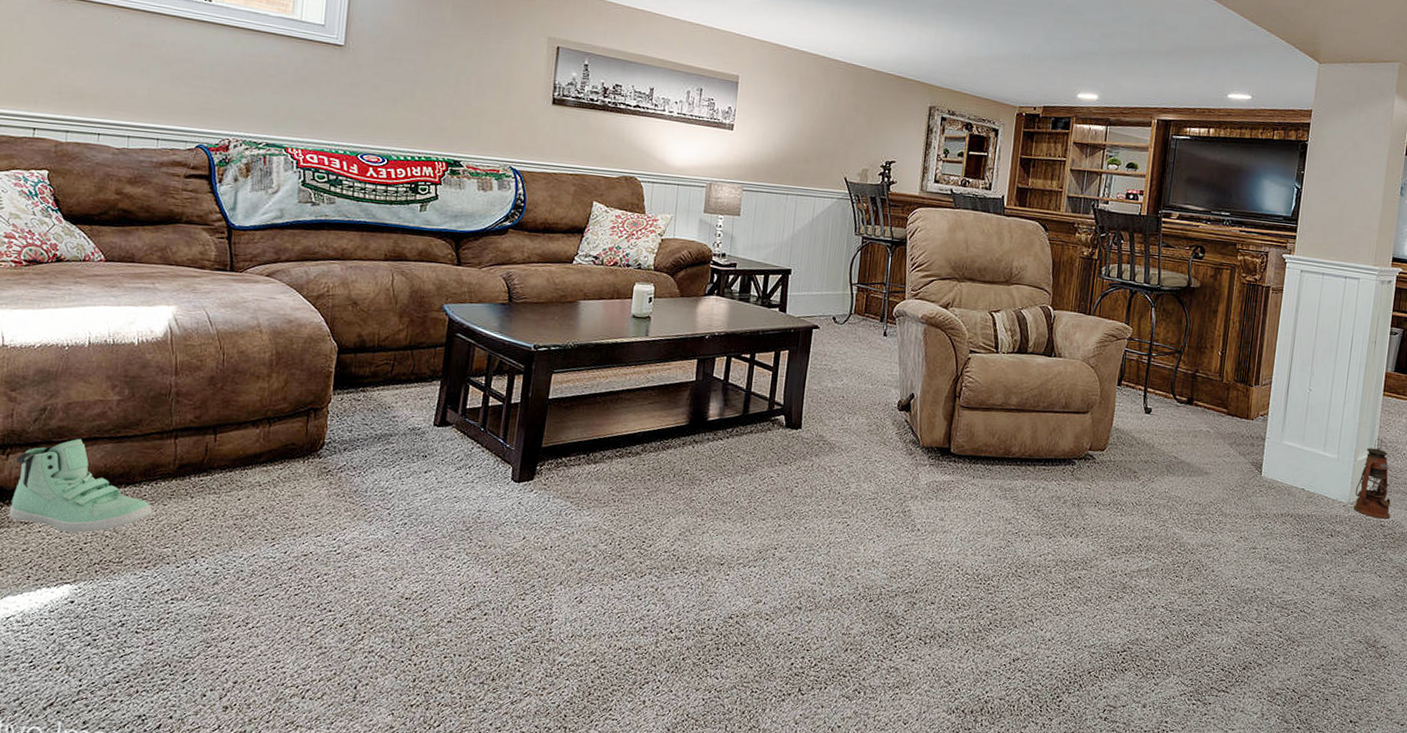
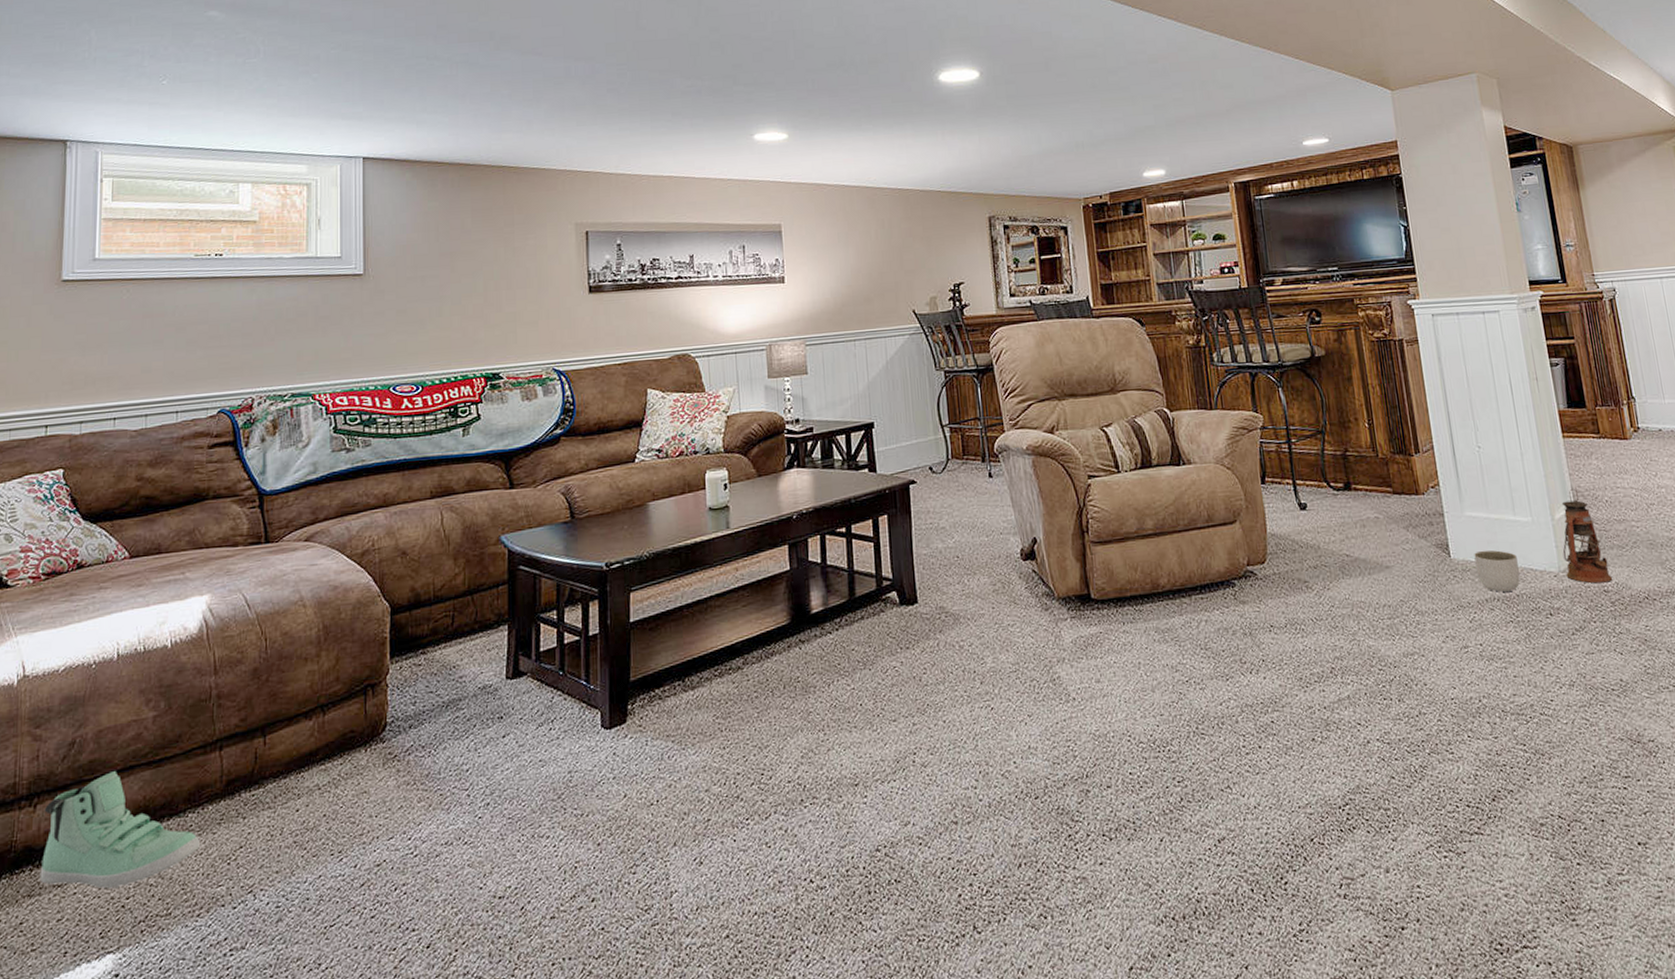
planter: none [1279,474,1317,511] -> present [1474,550,1521,592]

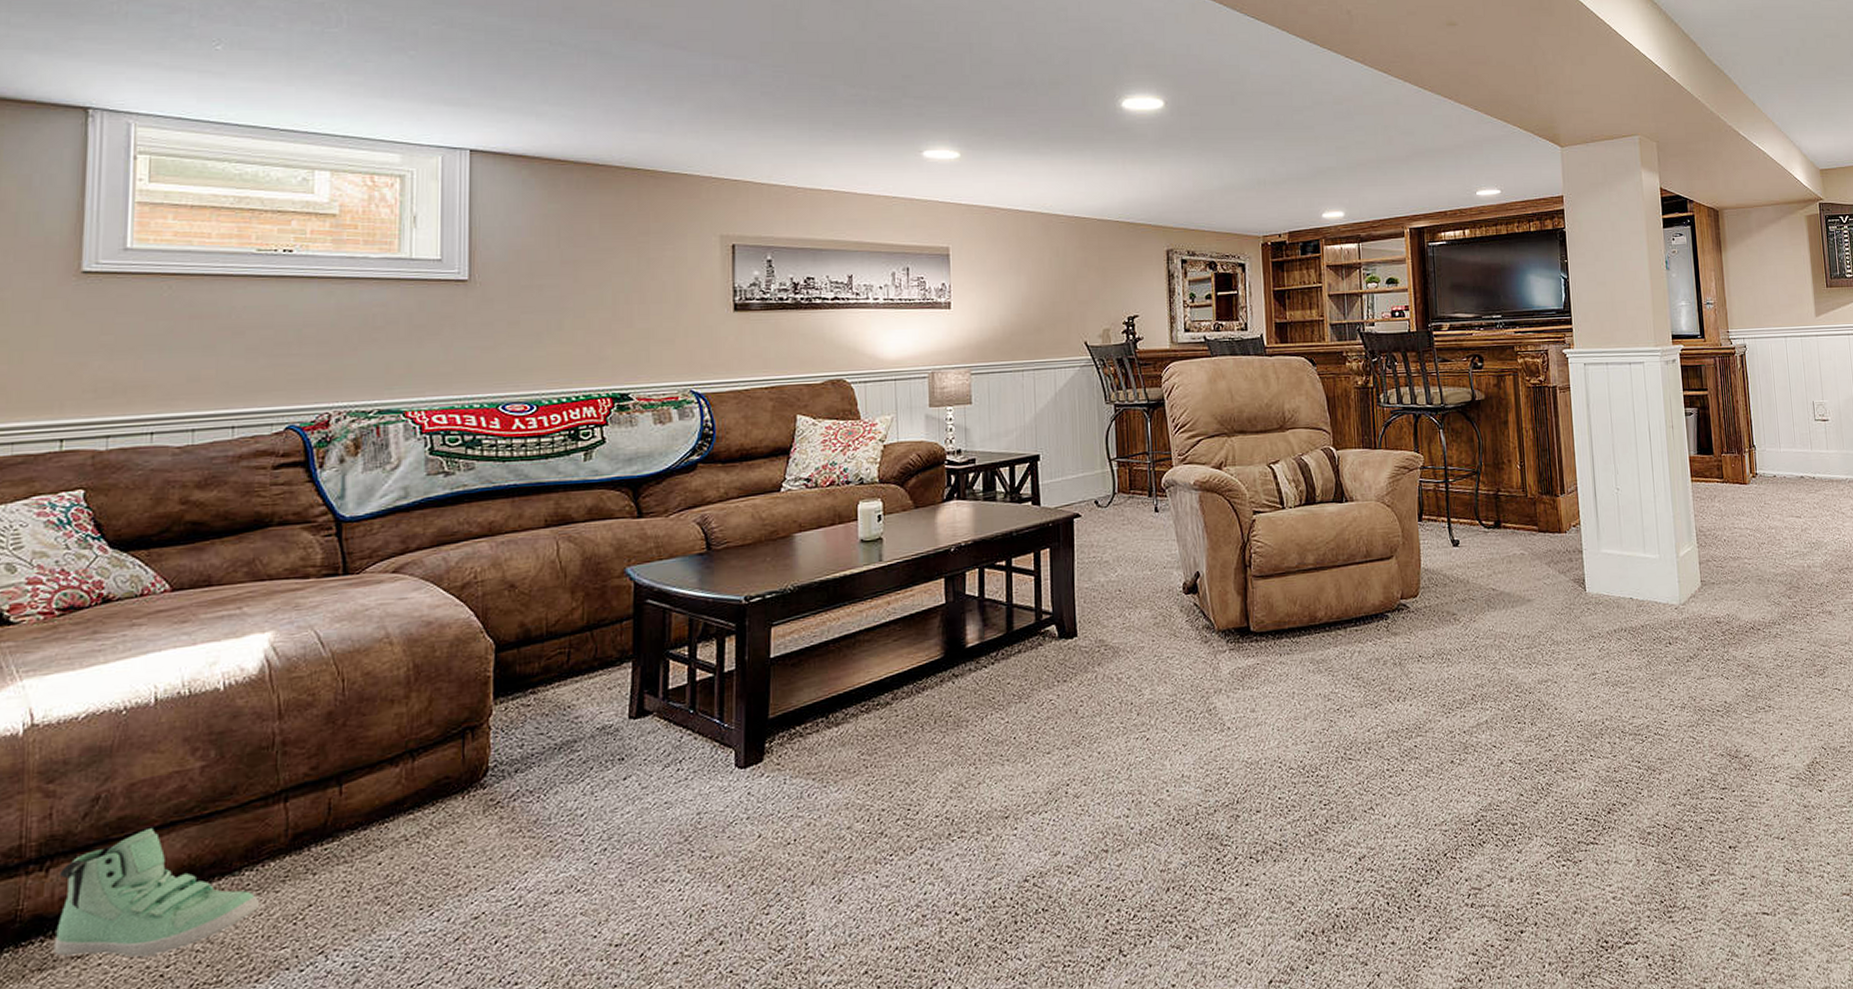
planter: present [1474,550,1521,592] -> none [1607,584,1646,623]
lantern: present [1561,488,1613,584] -> none [1684,528,1725,615]

